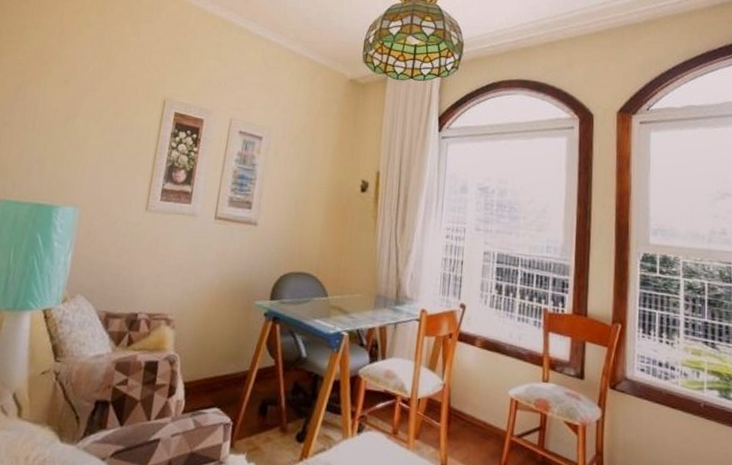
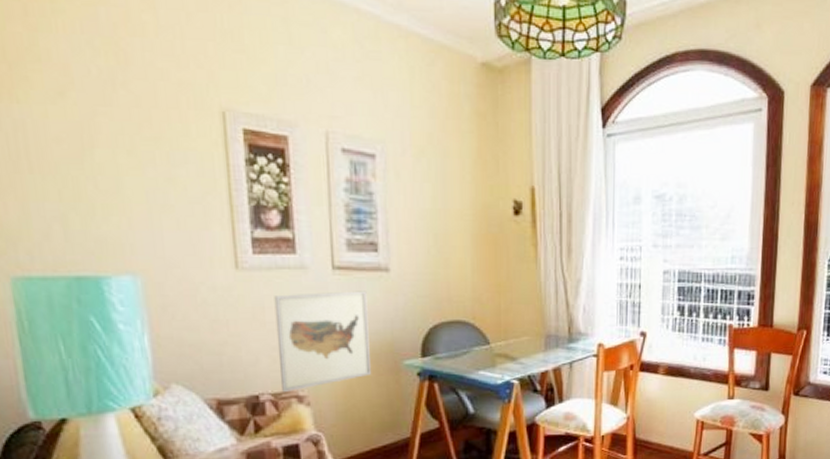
wall art: none [156,234,237,314] -> present [274,291,371,392]

